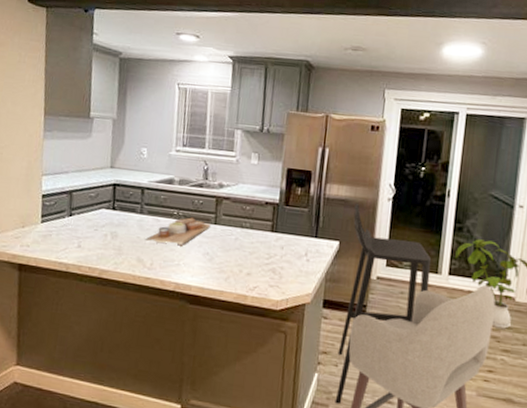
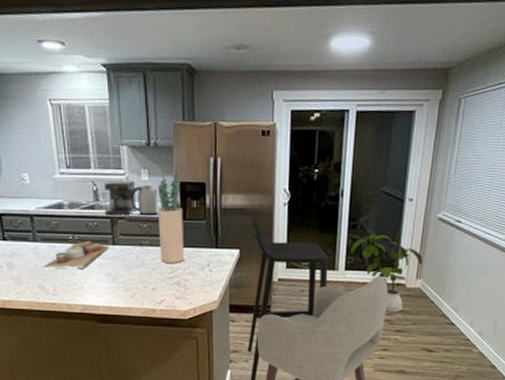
coffee maker: none [211,161,245,197] -> present [104,180,138,216]
kettle: none [237,168,265,200] -> present [130,184,158,217]
vase: none [258,157,287,250] -> present [157,170,184,264]

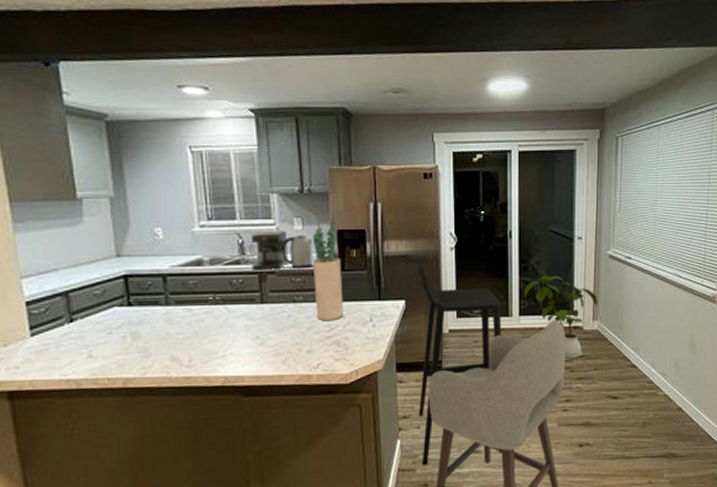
cutting board: present [43,240,109,270] -> none [177,300,256,336]

